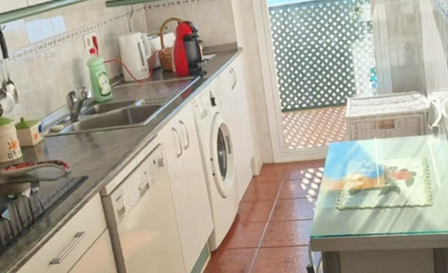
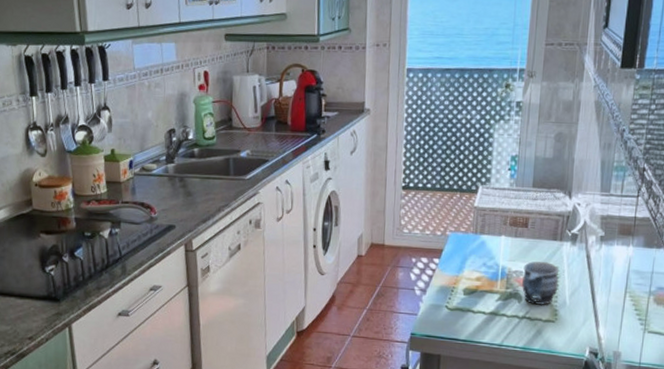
mug: none [397,154,430,194] -> present [522,261,560,306]

